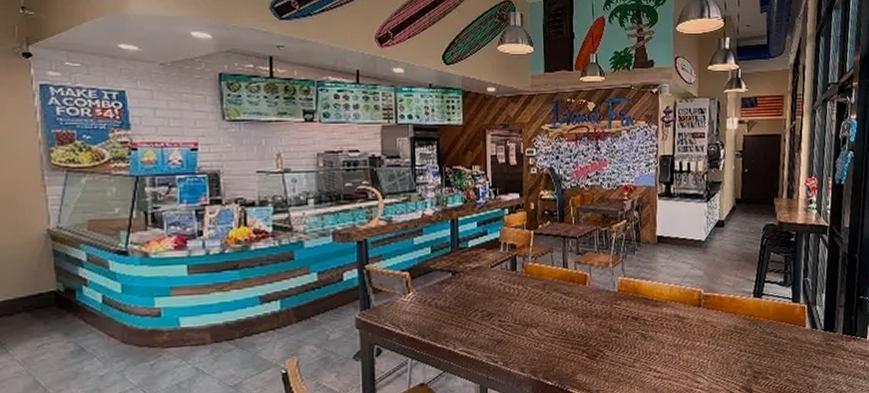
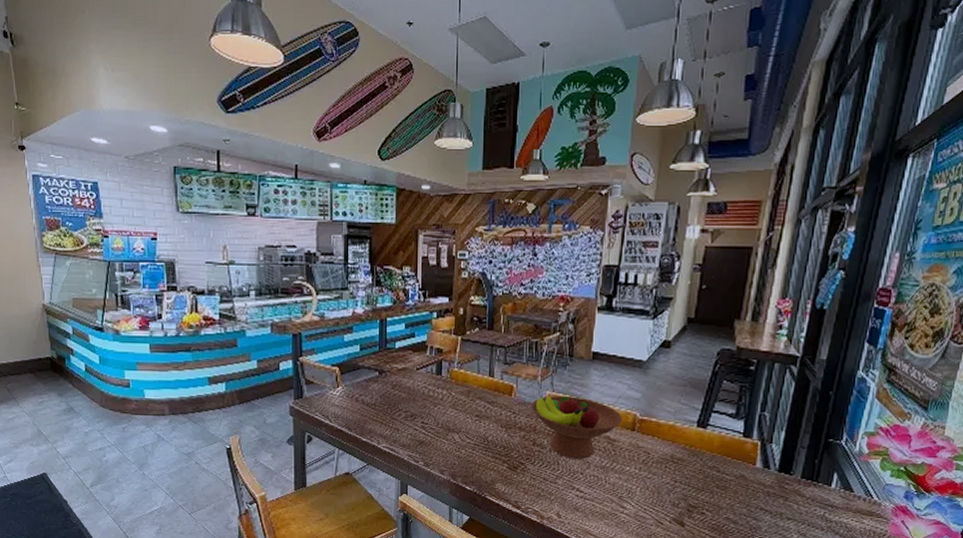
fruit bowl: none [605,279,689,340] -> present [531,395,622,459]

